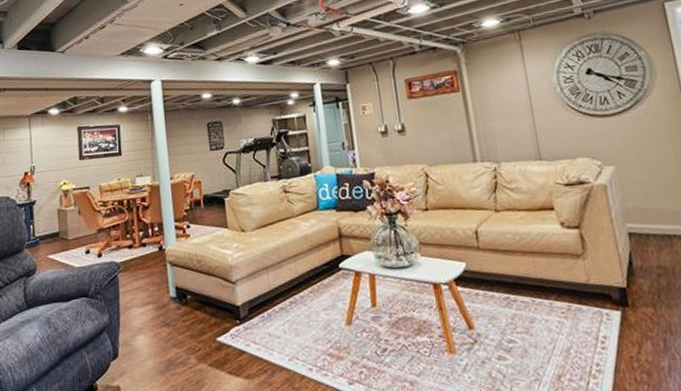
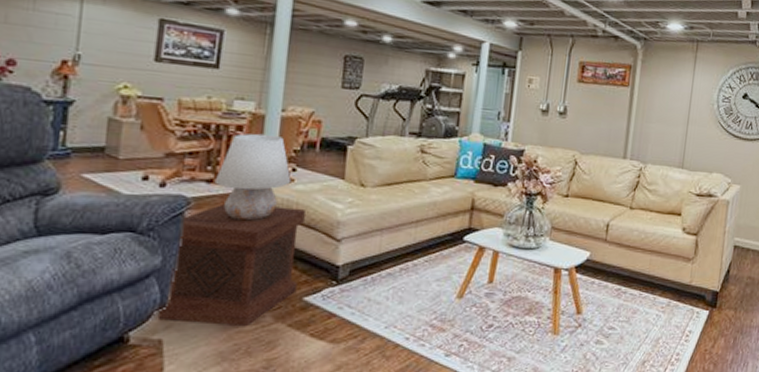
side table: none [113,259,210,370] -> present [157,203,305,327]
table lamp: none [133,200,188,277] -> present [214,133,292,221]

